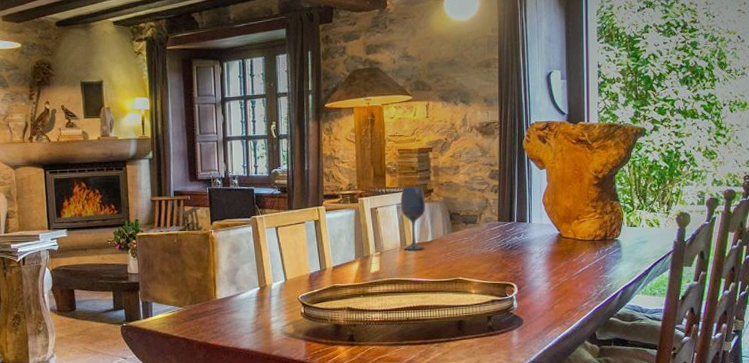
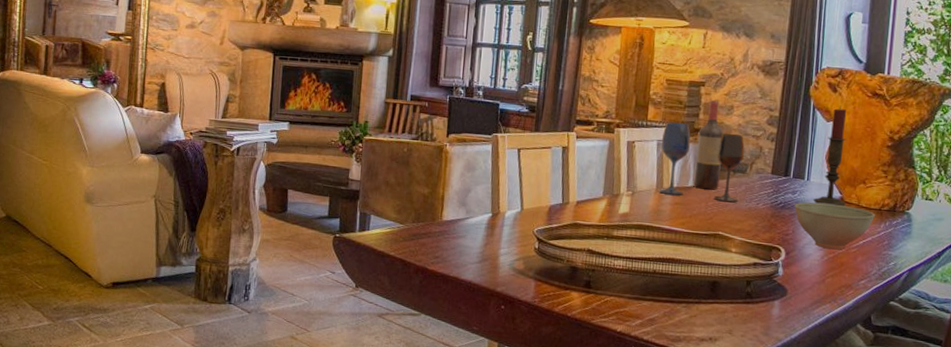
wine bottle: none [431,162,454,242] -> present [693,99,724,190]
wine glass: none [449,190,473,251] -> present [714,133,745,203]
bowl: none [521,240,590,280] -> present [794,202,875,250]
candle: none [536,154,564,242] -> present [812,105,847,206]

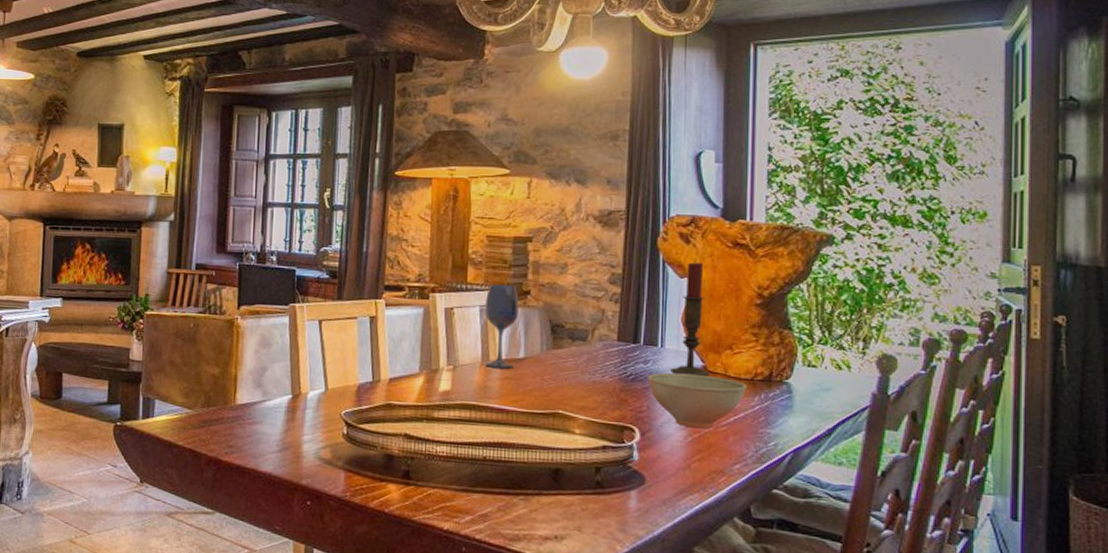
wine bottle: present [693,99,724,190] -> none [525,257,558,362]
wine glass: present [714,133,745,203] -> none [551,295,583,376]

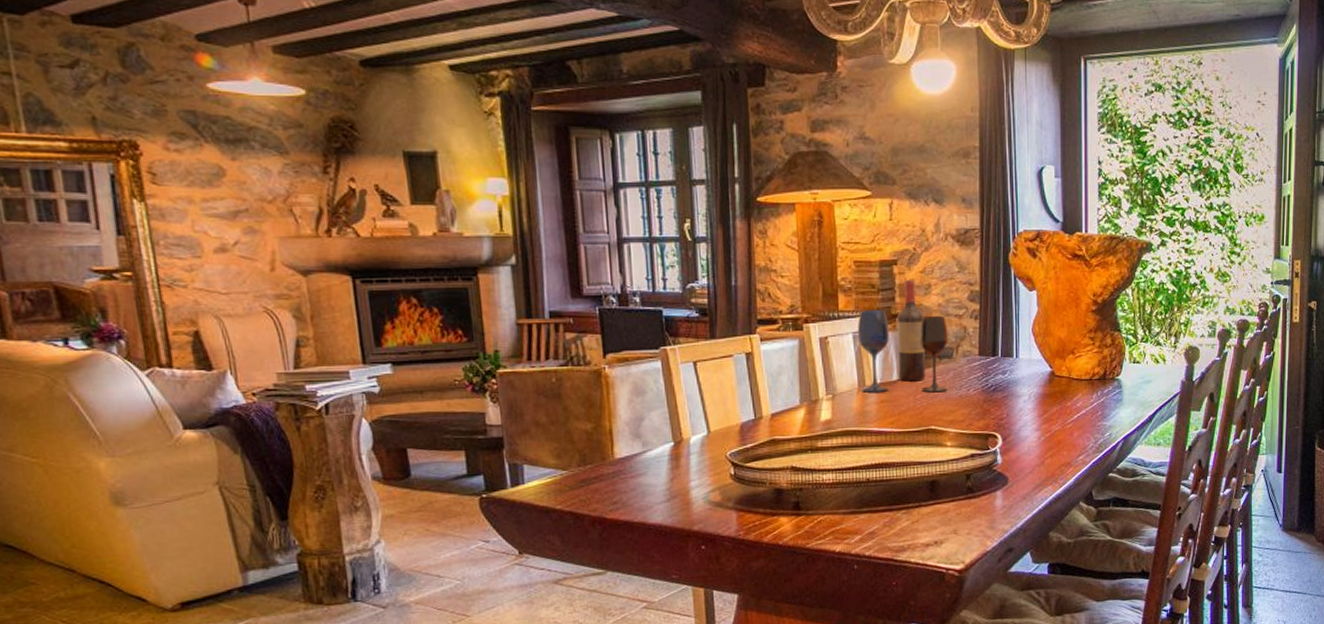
wine bottle: none [525,257,558,362] -> present [896,279,926,382]
wine glass: none [551,295,583,376] -> present [919,315,948,393]
bowl: present [648,372,747,429] -> none [1006,379,1086,429]
candle: present [669,258,710,376] -> none [1023,271,1057,381]

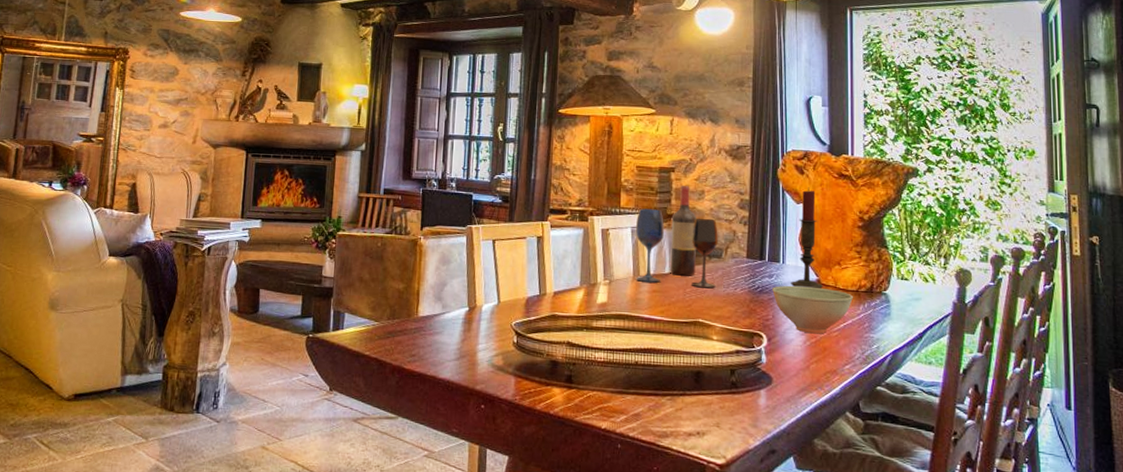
bowl: none [1006,379,1086,429] -> present [772,285,853,334]
candle: none [1023,271,1057,381] -> present [790,187,823,289]

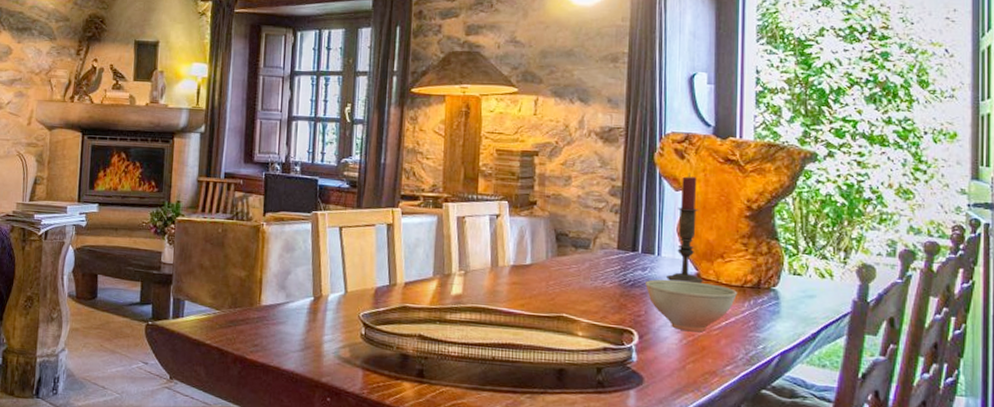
wineglass: present [635,208,664,283] -> none [493,195,526,274]
wine bottle: present [670,185,697,276] -> none [532,170,562,268]
wine glass: present [691,218,718,289] -> none [555,205,586,281]

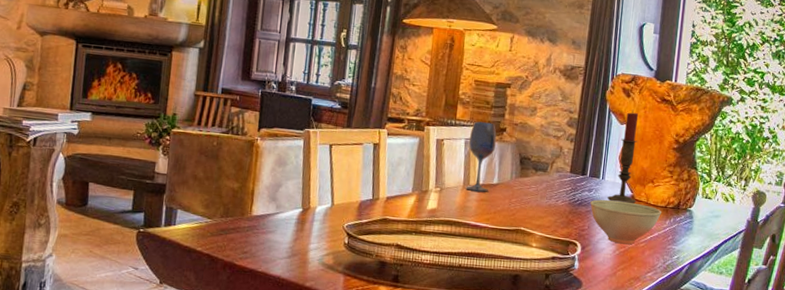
wineglass: none [493,195,526,274] -> present [466,121,497,192]

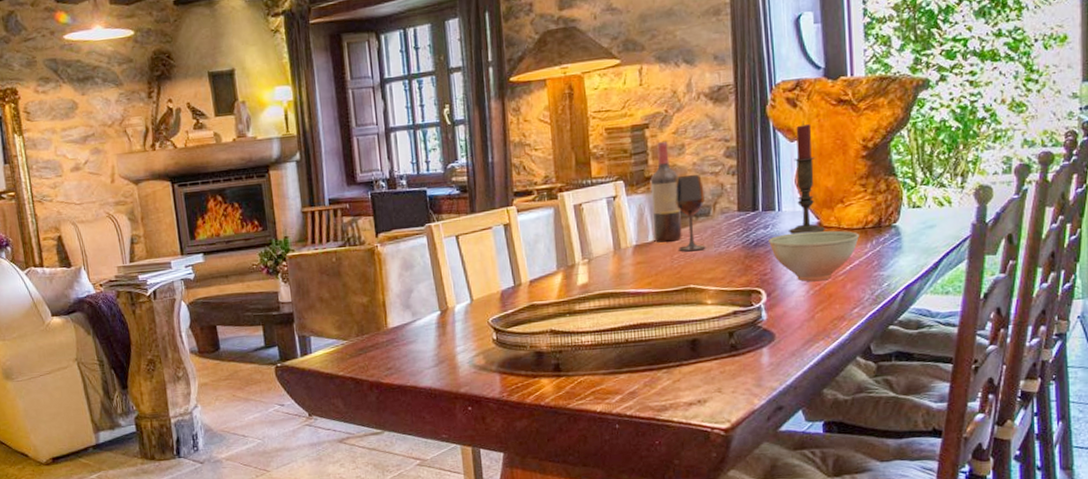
wineglass: present [466,121,497,192] -> none [610,173,644,255]
wine bottle: none [498,101,527,188] -> present [650,140,682,242]
wine glass: none [517,133,546,200] -> present [674,174,706,252]

